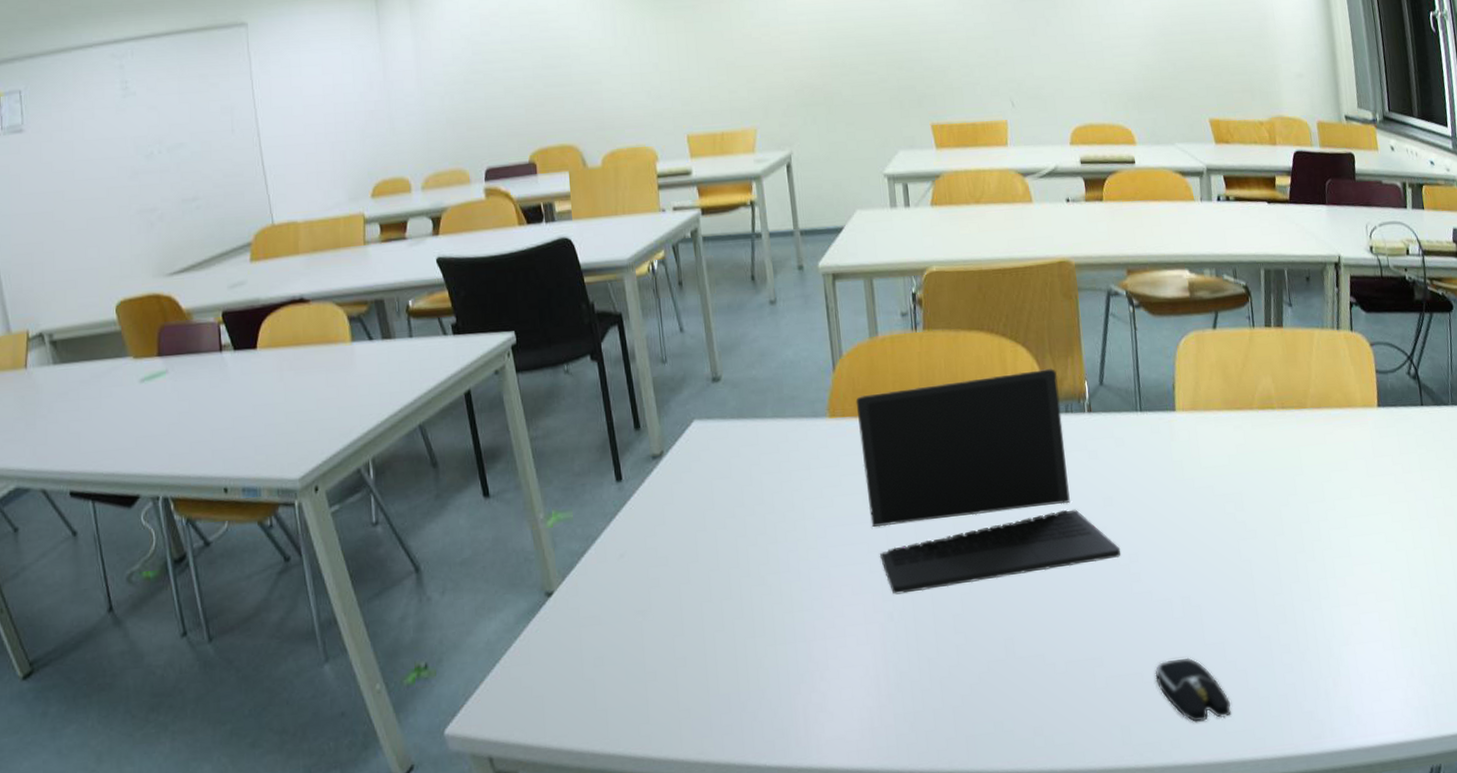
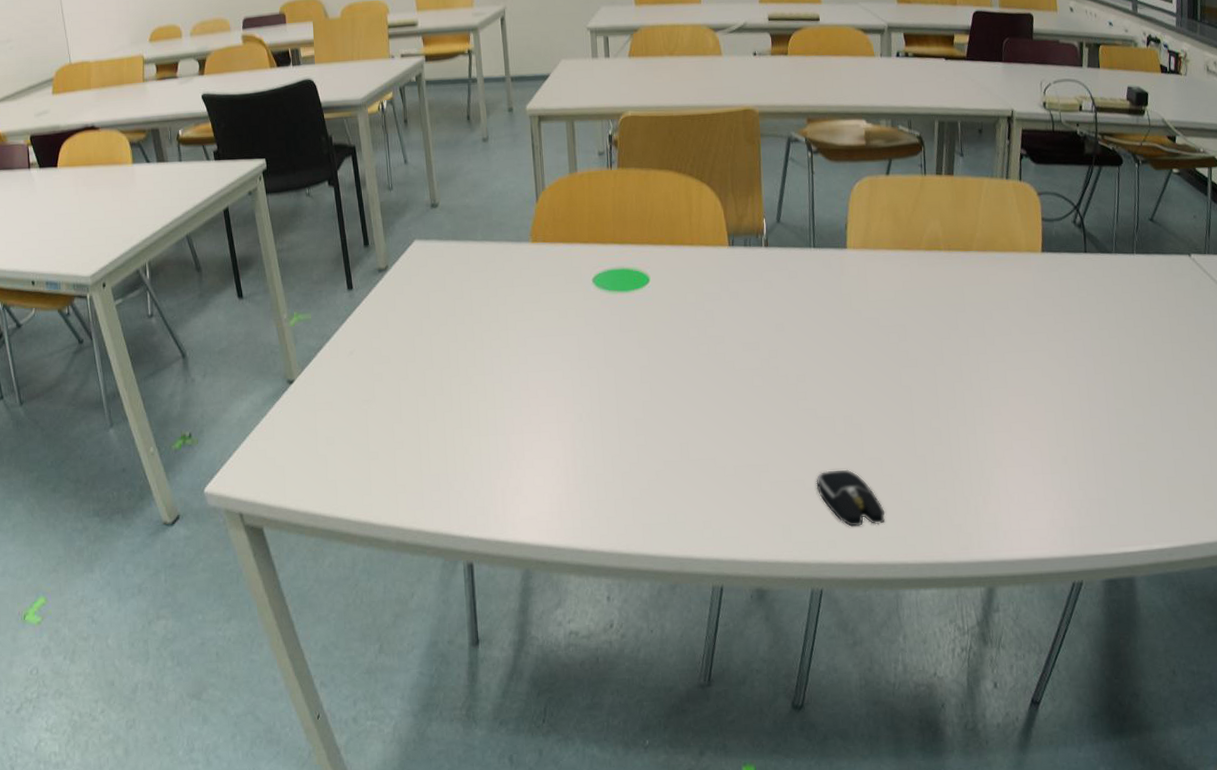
laptop: present [855,368,1121,595] -> none [555,205,790,399]

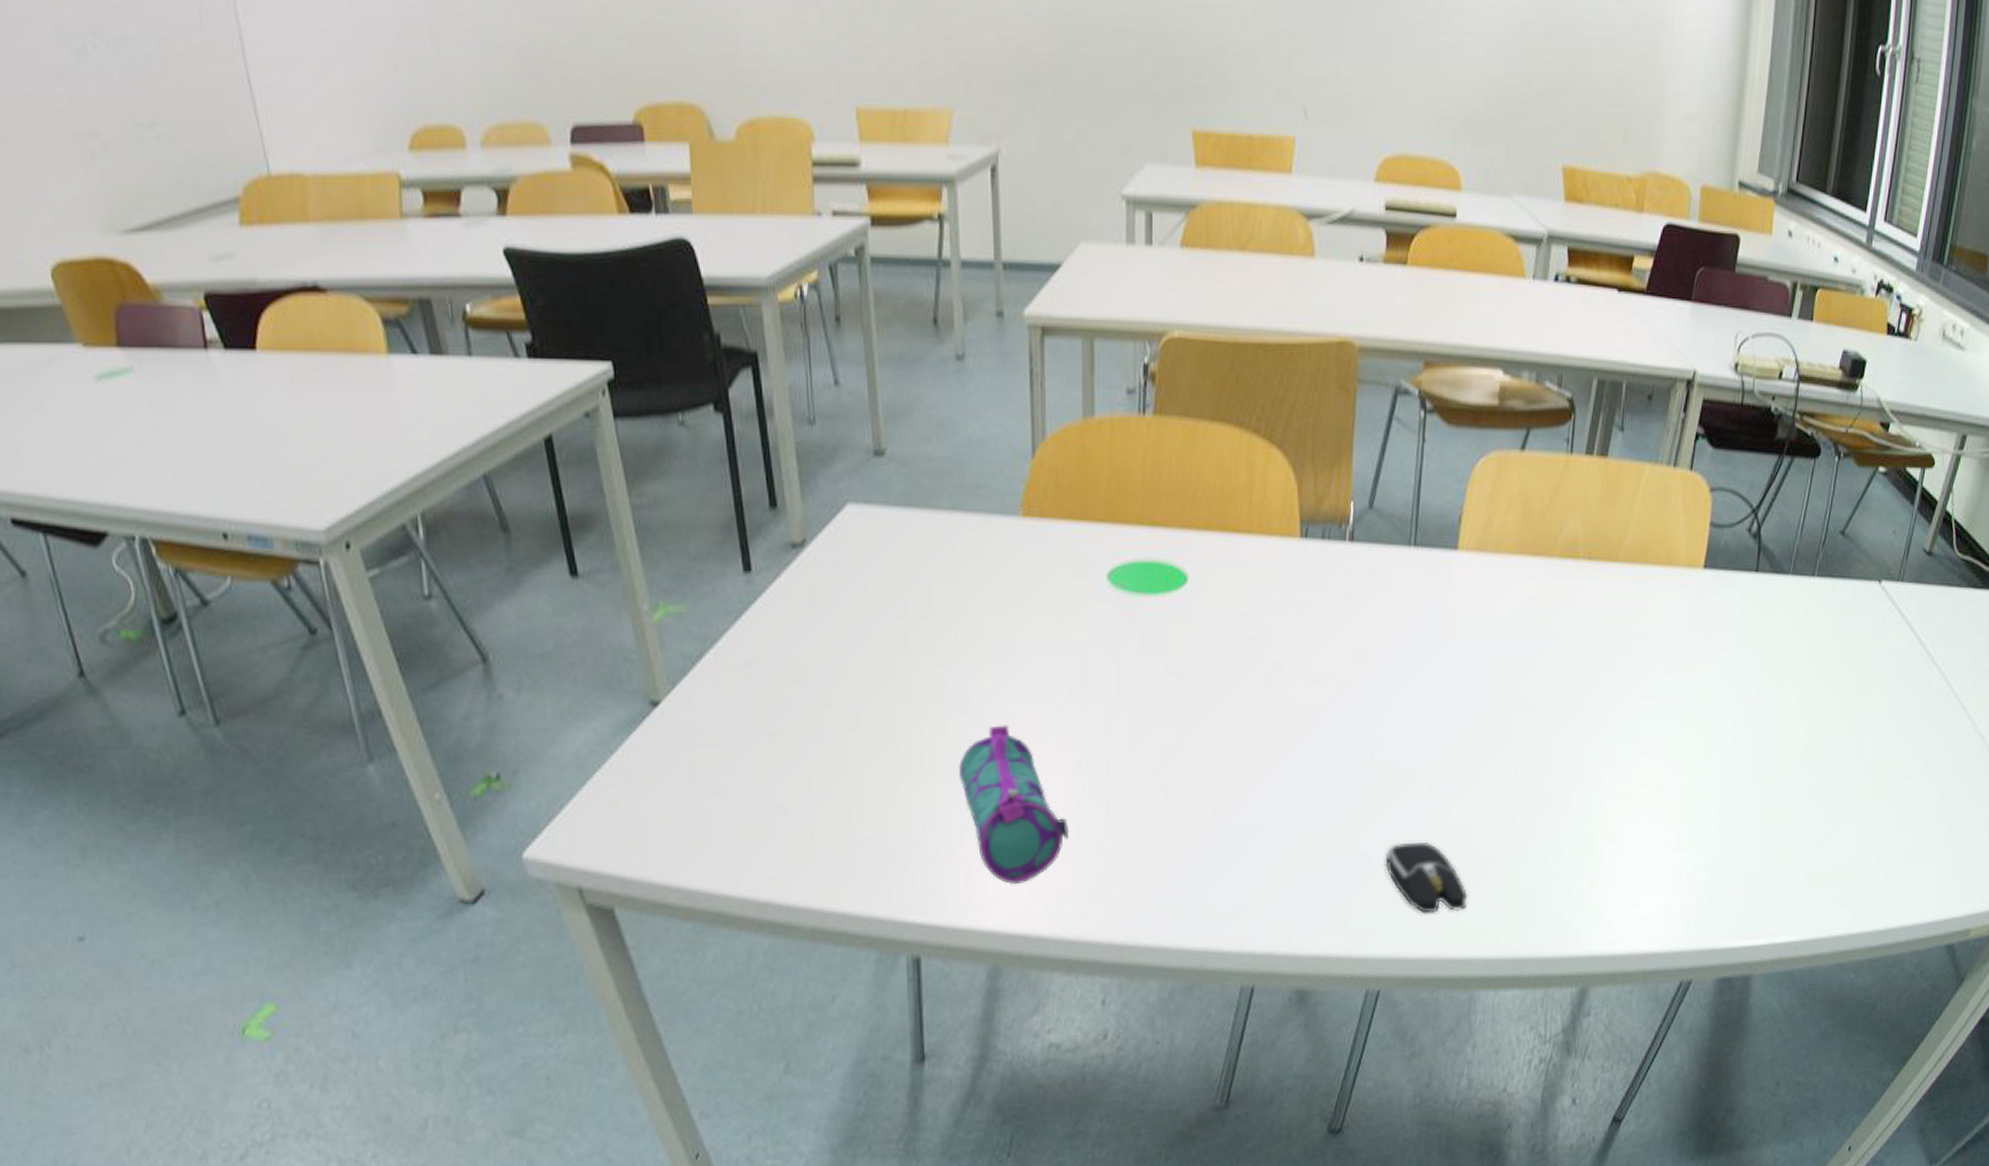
pencil case: none [494,389,576,507] -> present [958,725,1070,884]

